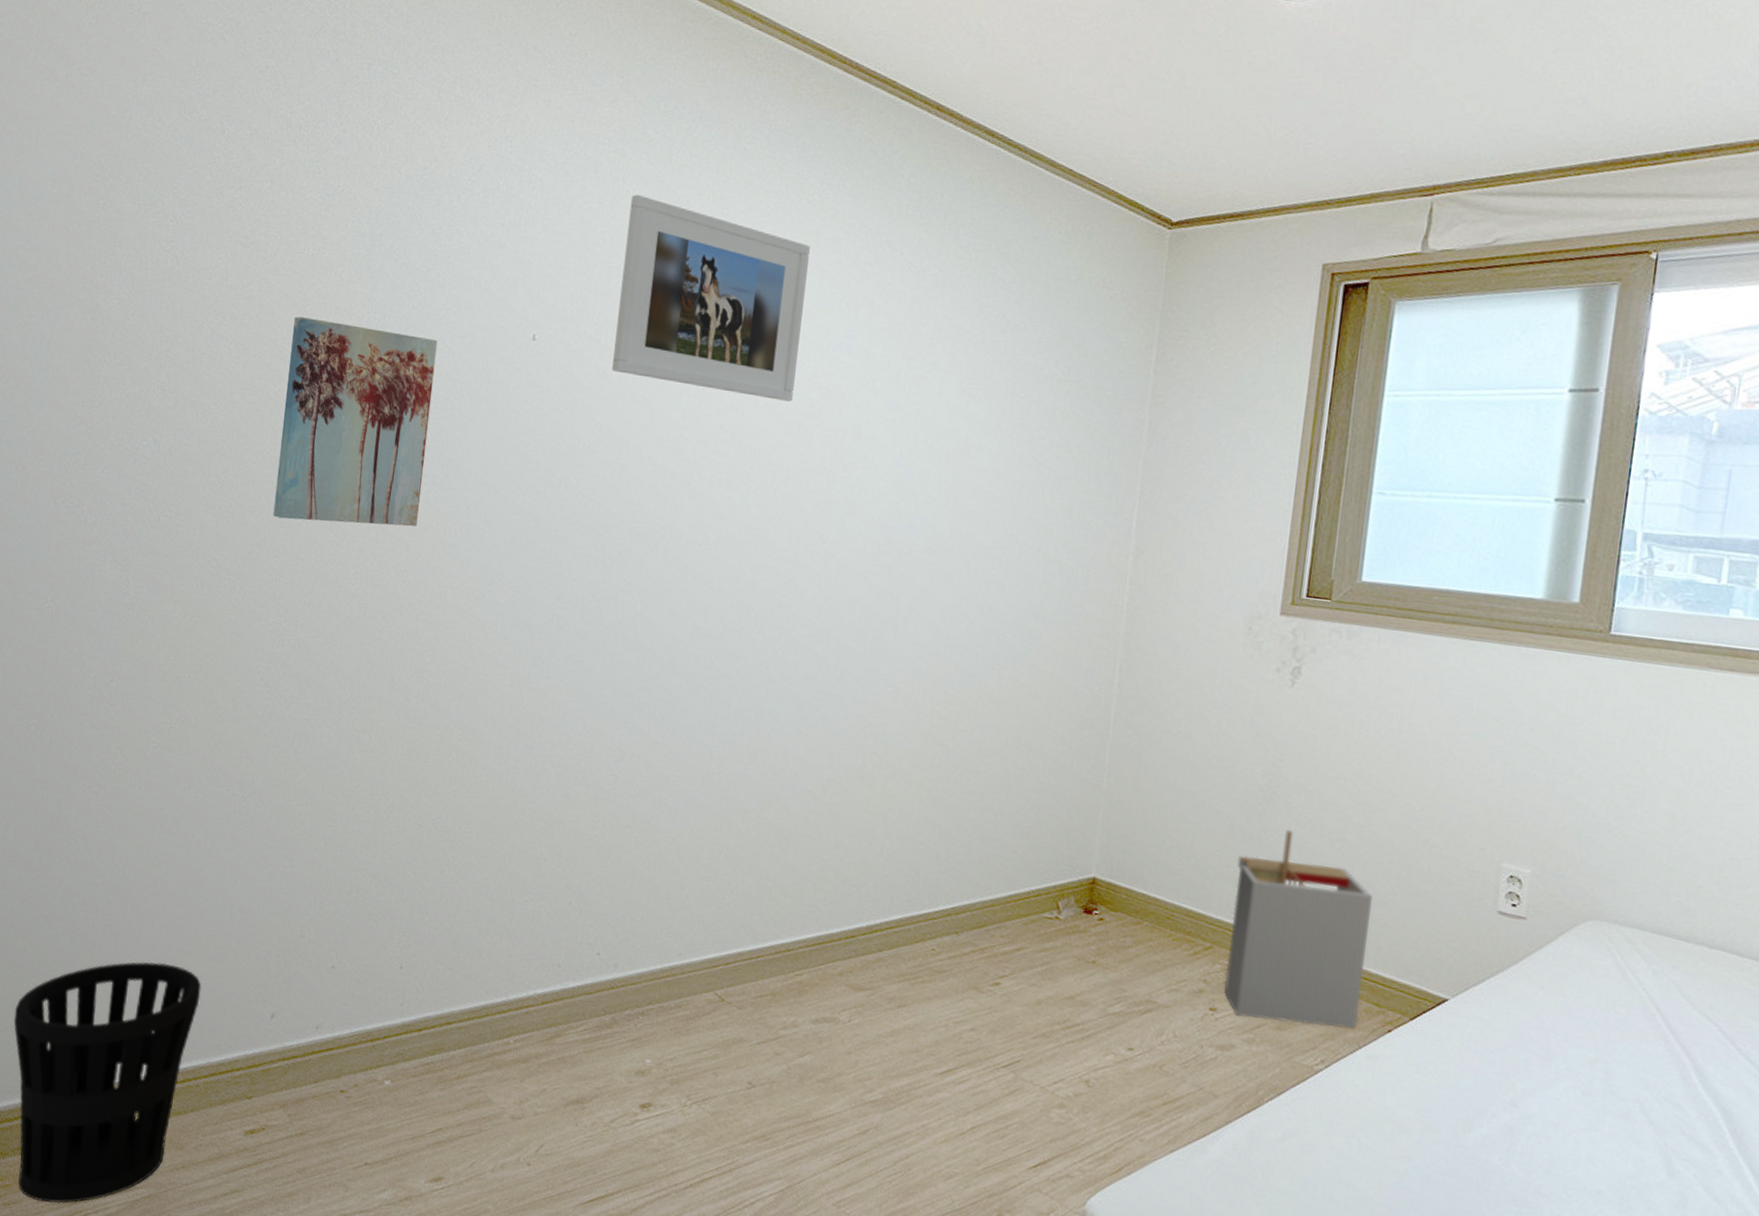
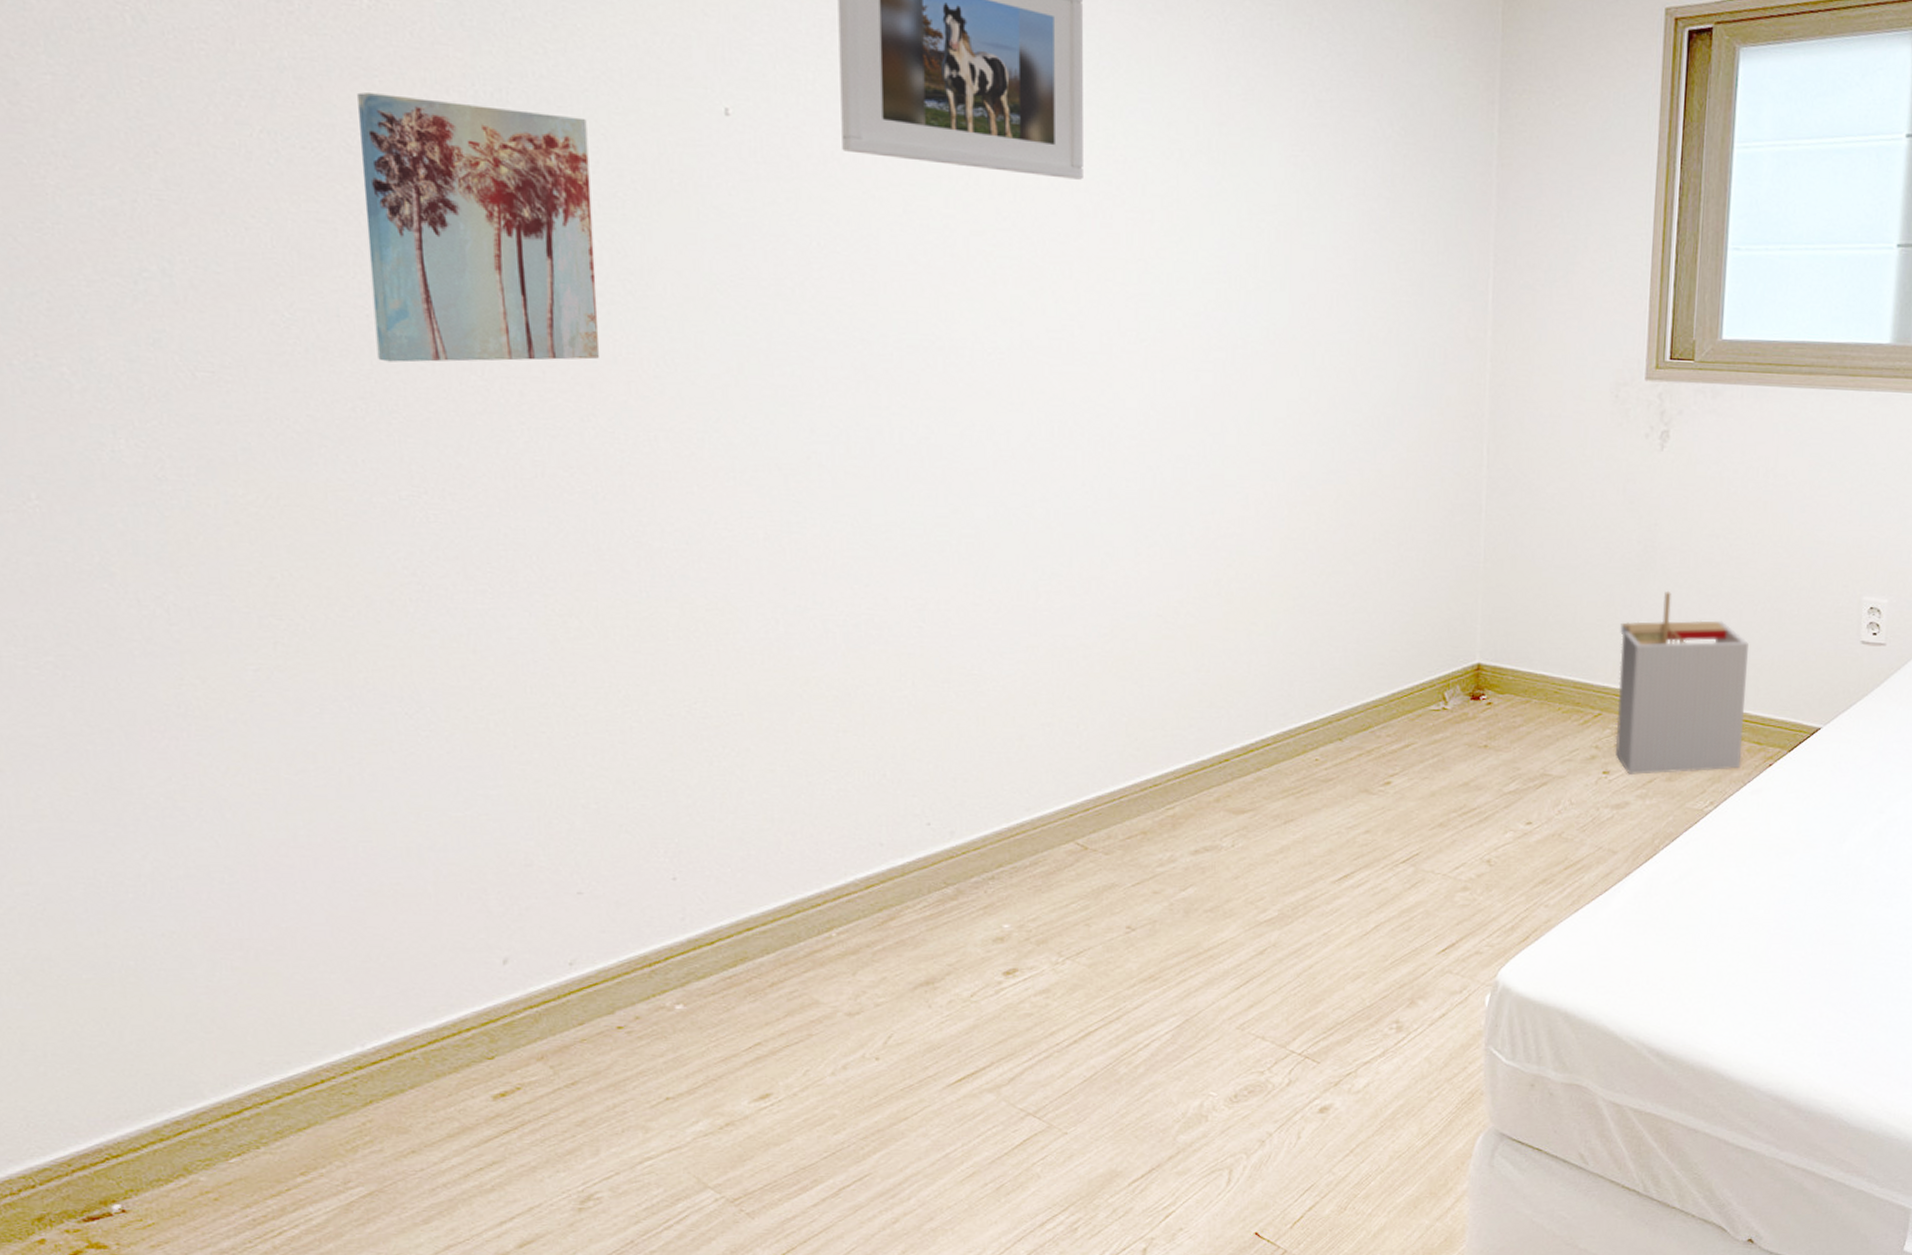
wastebasket: present [14,962,202,1204] -> none [109,927,395,1233]

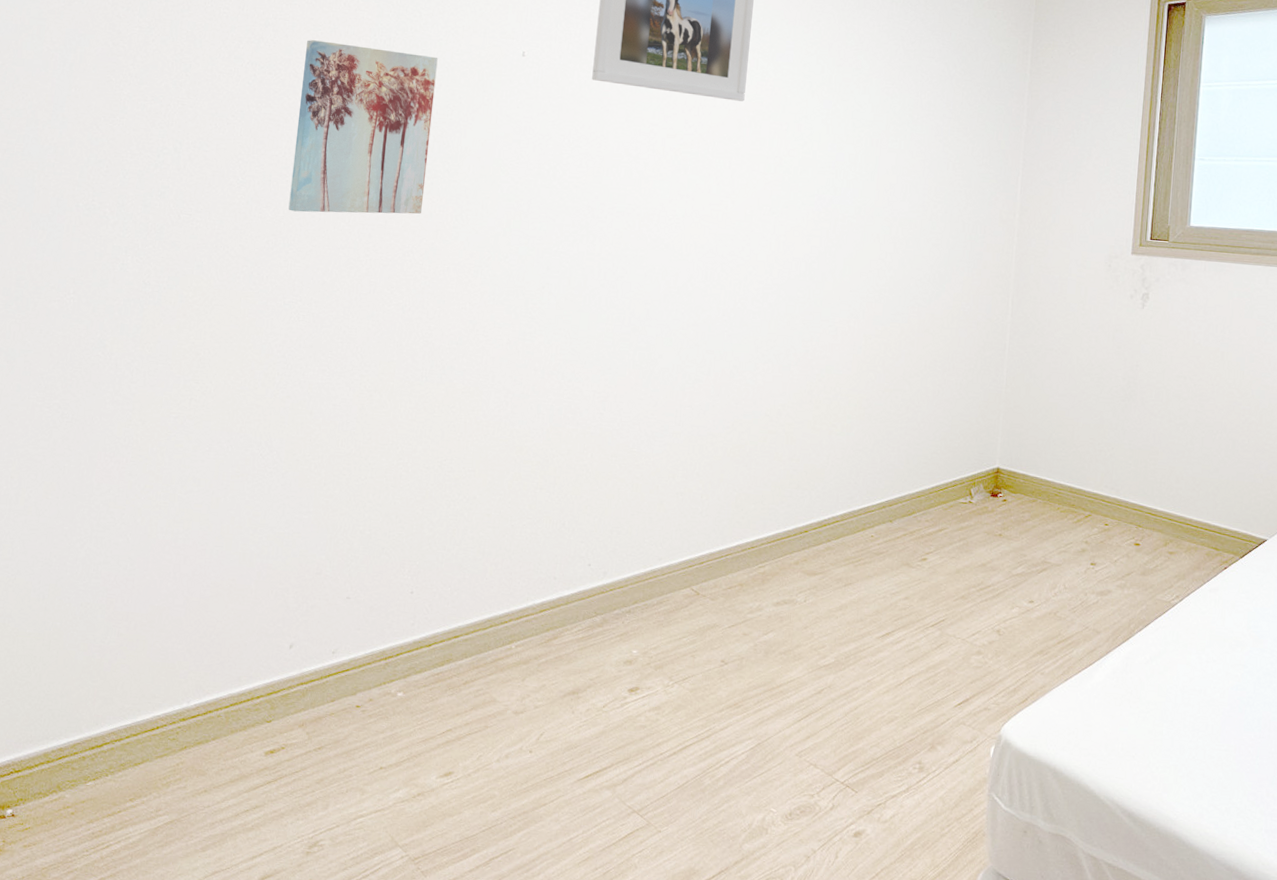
storage bin: present [1615,590,1748,776] -> none [1101,418,1208,570]

